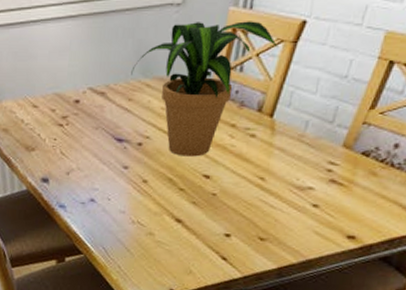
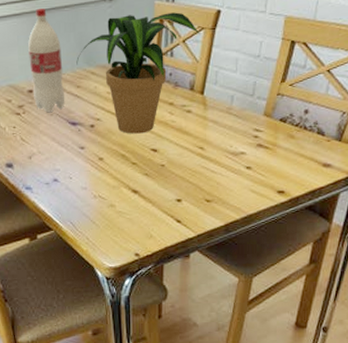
bottle: none [79,11,117,125] -> present [28,9,65,112]

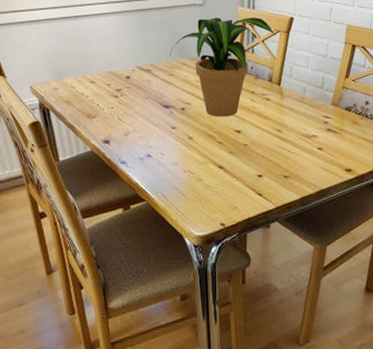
bottle: present [28,9,65,112] -> none [127,9,159,96]

